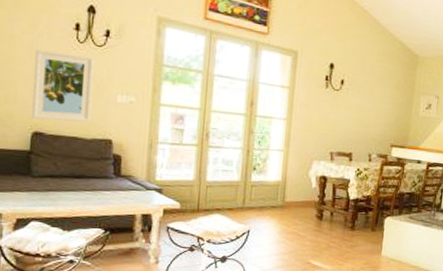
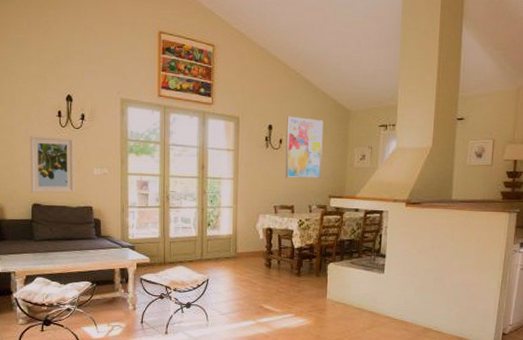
wall art: none [344,55,390,126] -> present [285,115,324,179]

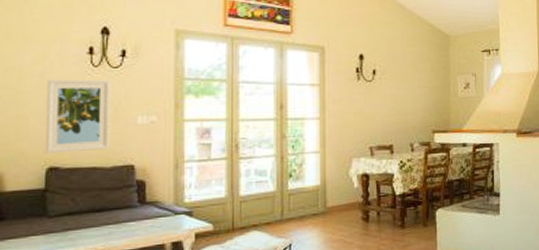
wall art: present [285,115,324,179] -> none [380,43,423,114]

